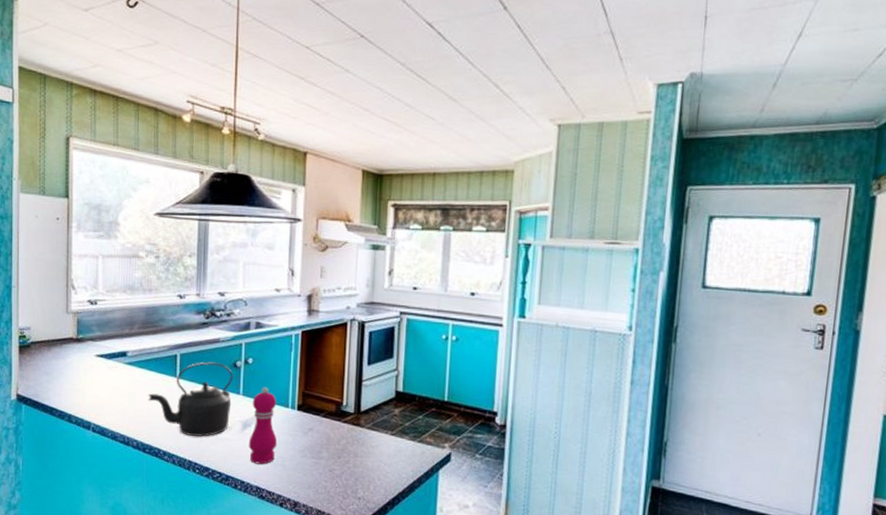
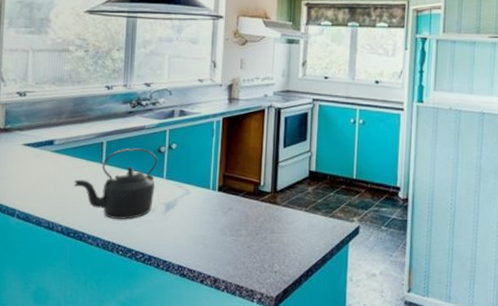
pepper mill: present [248,387,278,465] -> none [171,170,199,244]

